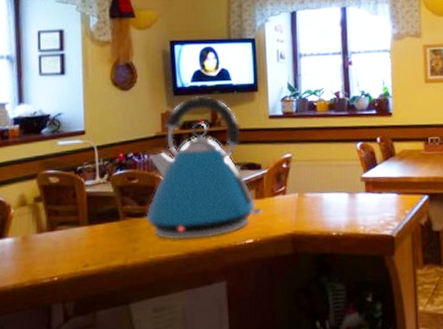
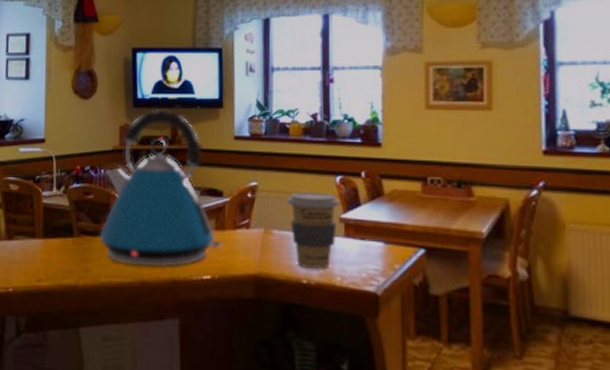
coffee cup: none [316,157,361,222] -> present [286,191,340,269]

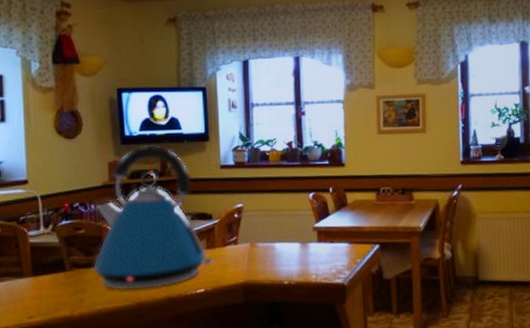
coffee cup: present [286,191,340,269] -> none [268,207,313,272]

